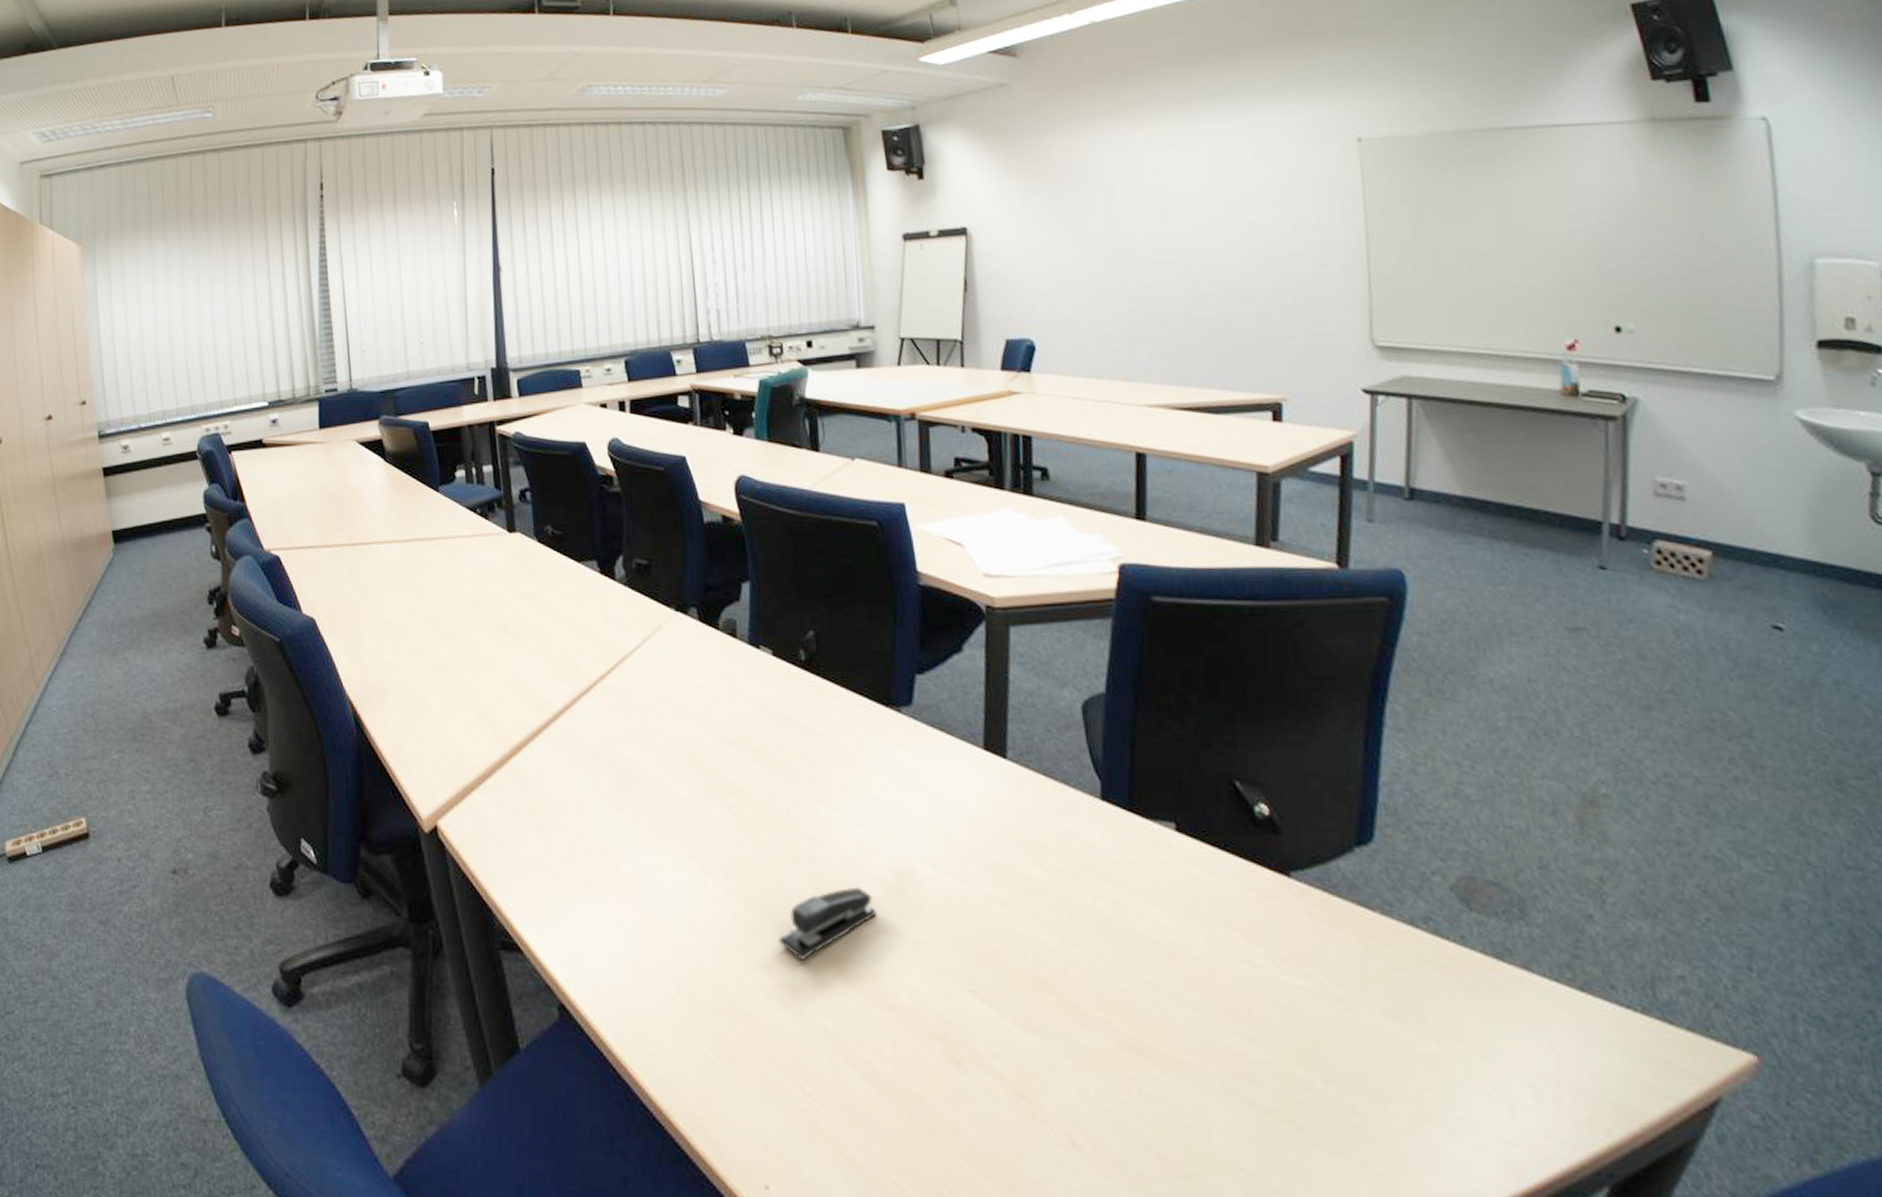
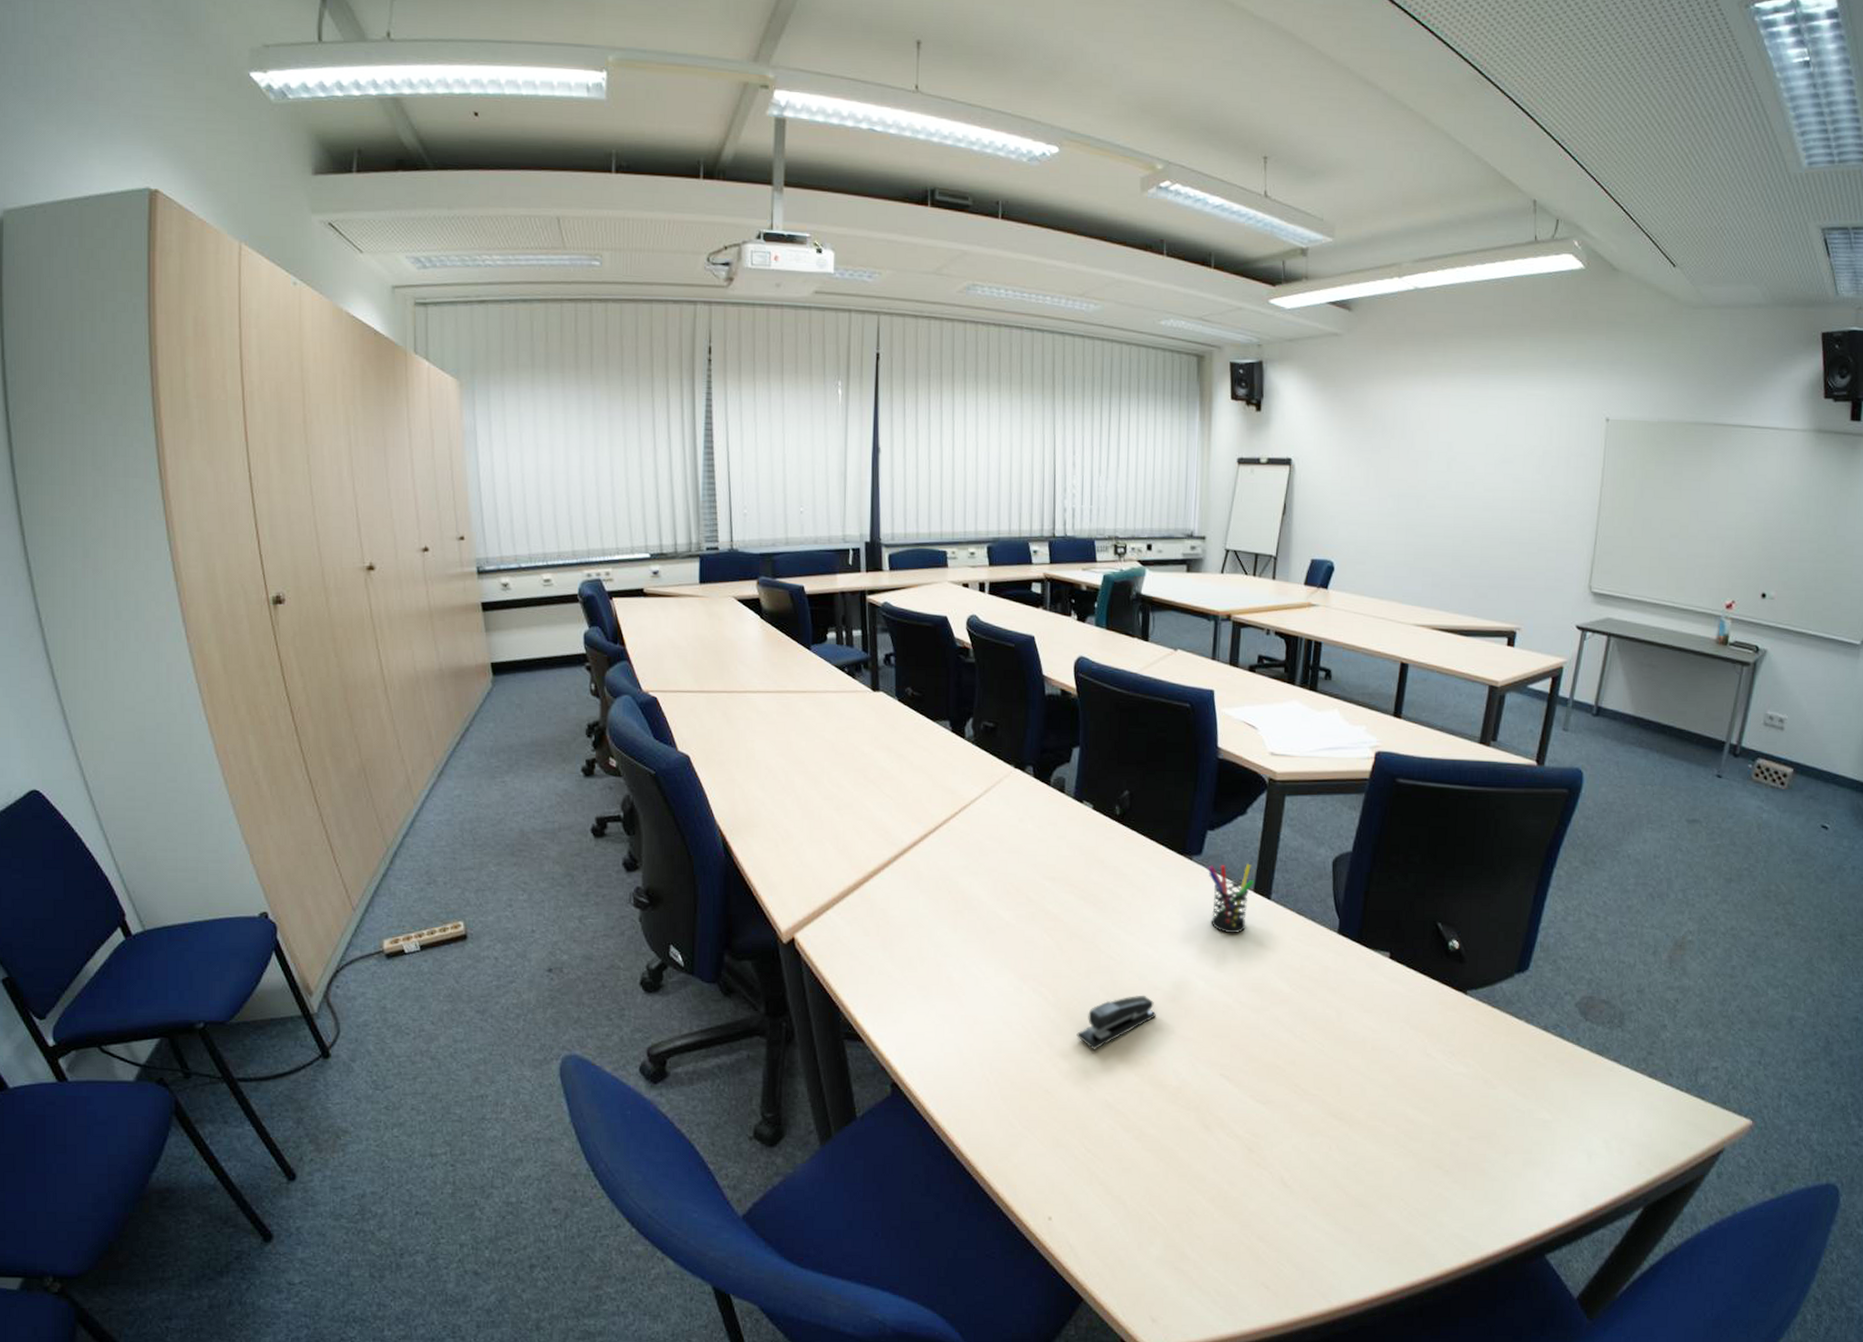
pen holder: none [920,713,983,805] -> present [1207,863,1254,934]

